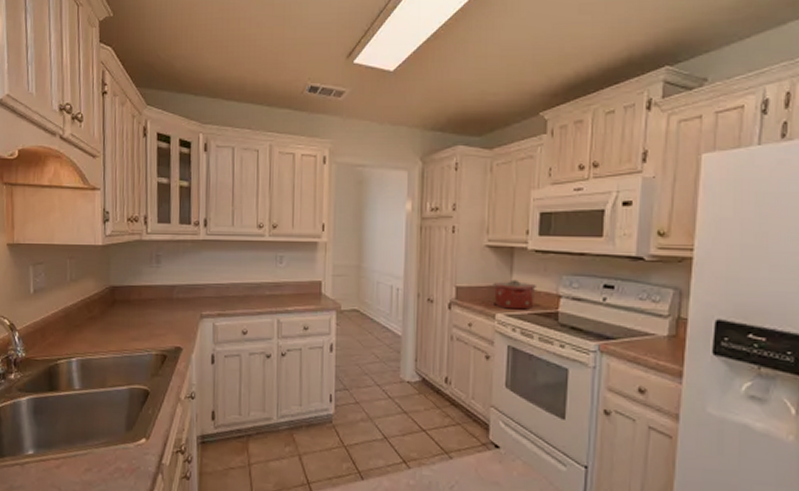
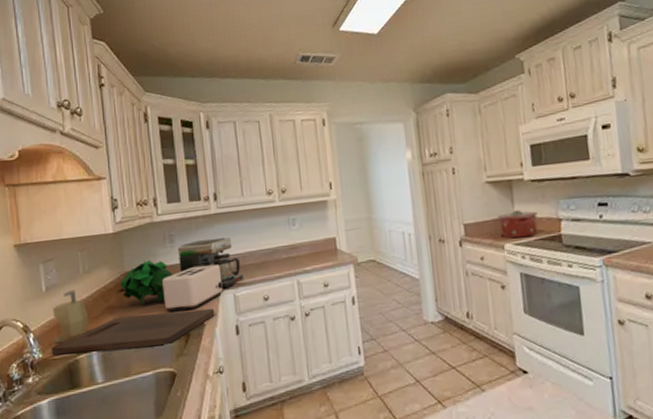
cutting board: none [33,328,193,364] -> present [51,308,215,356]
soap dispenser: none [35,296,72,346] -> present [52,290,89,344]
plant: none [100,277,156,321] -> present [116,260,173,305]
toaster: none [144,290,205,333] -> present [162,264,224,312]
coffee maker: none [163,264,225,317] -> present [178,237,243,289]

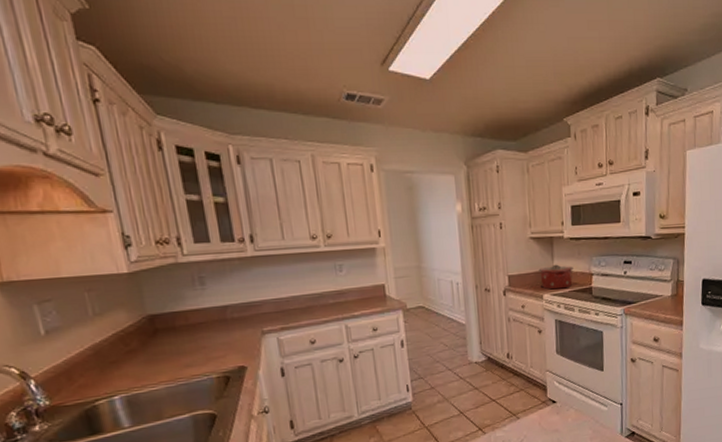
cutting board: present [51,308,215,356] -> none [59,351,257,403]
soap dispenser: present [52,290,89,344] -> none [56,333,107,390]
plant: present [116,260,173,305] -> none [138,302,206,349]
toaster: present [162,264,224,312] -> none [194,307,266,356]
coffee maker: present [178,237,243,289] -> none [210,281,287,333]

